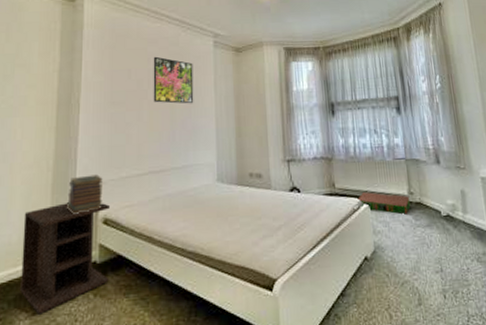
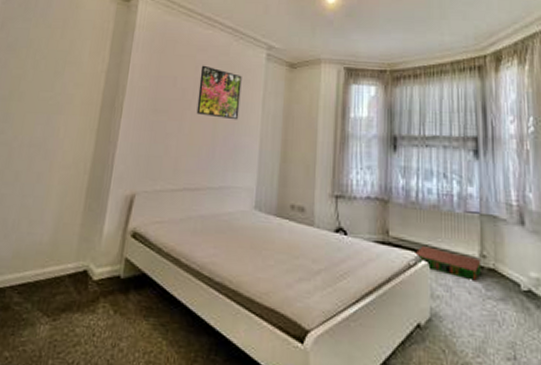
nightstand: present [20,203,110,315] -> none [45,209,140,322]
book stack: present [66,174,103,214] -> none [97,183,137,223]

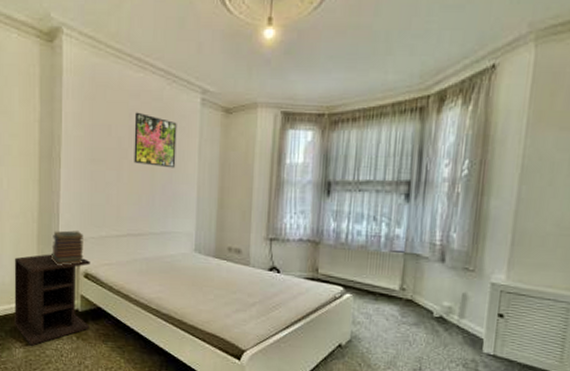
nightstand: none [45,209,140,322] -> present [14,254,90,346]
book stack: none [97,183,137,223] -> present [50,230,83,265]
storage bin: present [415,246,482,281] -> none [341,281,401,310]

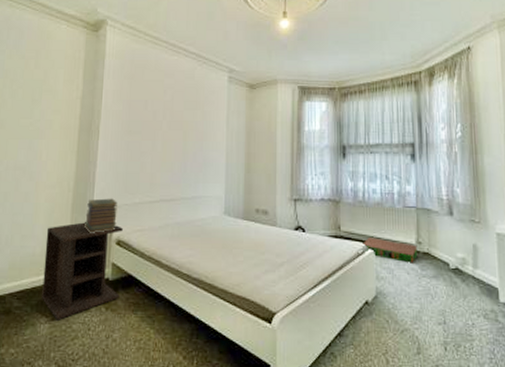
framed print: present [134,112,177,169] -> none [167,89,207,137]
storage bin: none [341,281,401,310] -> present [363,237,418,263]

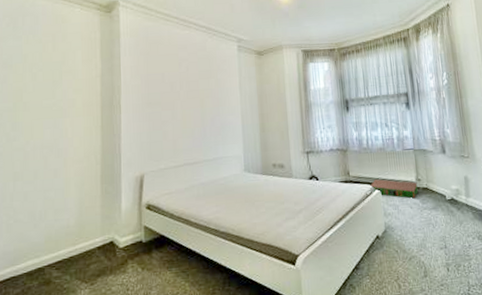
nightstand: present [42,222,123,320] -> none [78,191,154,285]
book stack: present [83,198,118,233] -> none [114,167,145,201]

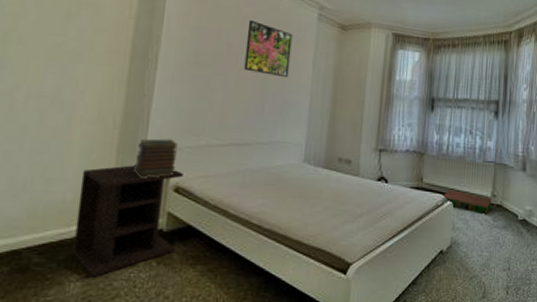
nightstand: none [78,191,154,285] -> present [73,165,183,277]
book stack: none [114,167,145,201] -> present [132,138,178,178]
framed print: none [183,61,222,104] -> present [244,19,293,78]

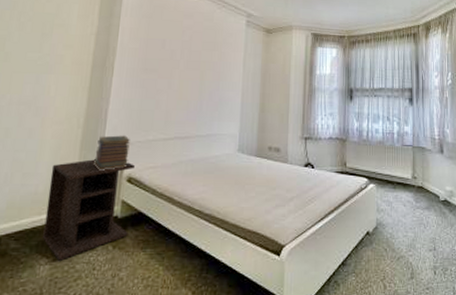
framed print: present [244,19,293,78] -> none [184,29,225,78]
storage bin: present [443,190,492,215] -> none [366,173,413,196]

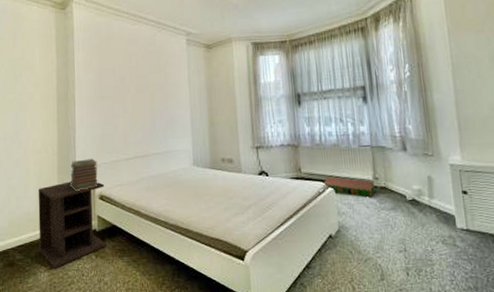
storage bin: none [366,173,413,196] -> present [323,177,376,198]

